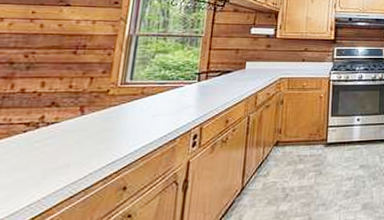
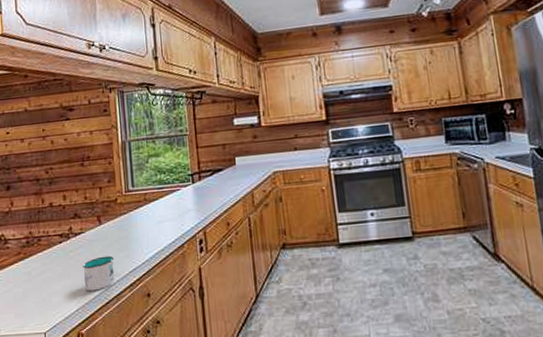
mug: none [46,147,92,185] -> present [83,255,115,292]

